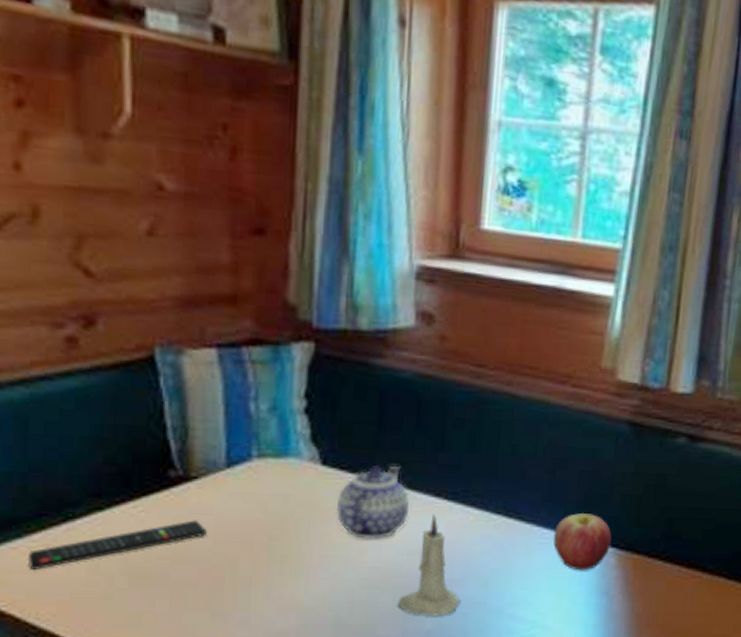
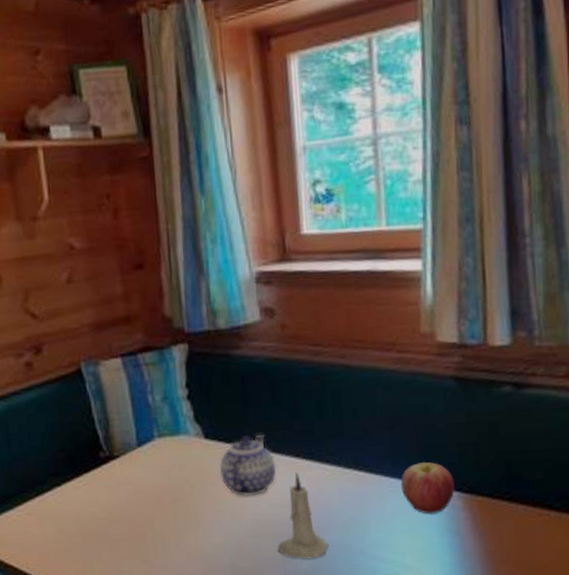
remote control: present [27,520,207,570] -> none [17,489,130,532]

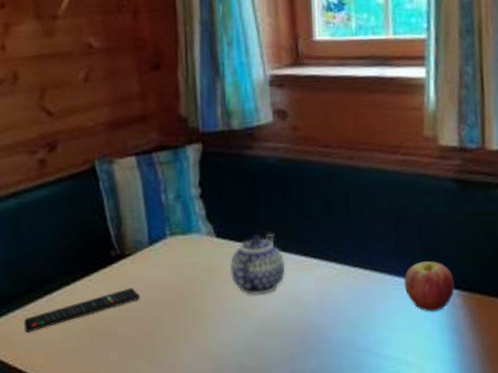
remote control: none [17,489,130,532] -> present [23,288,140,332]
candle: present [278,472,329,559] -> none [285,271,335,357]

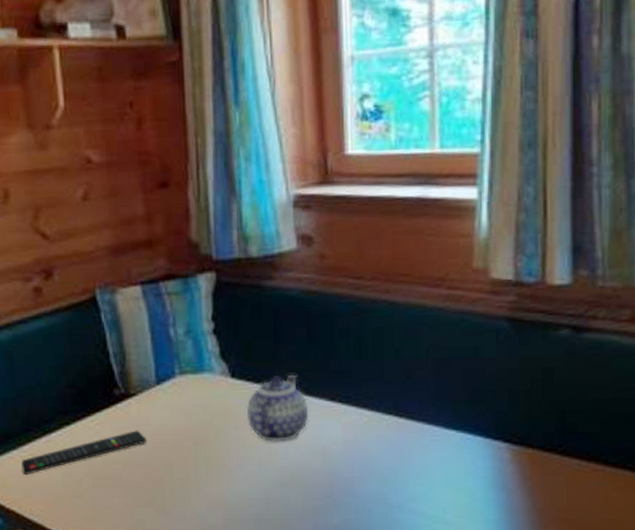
apple: present [404,261,455,312] -> none [444,410,503,467]

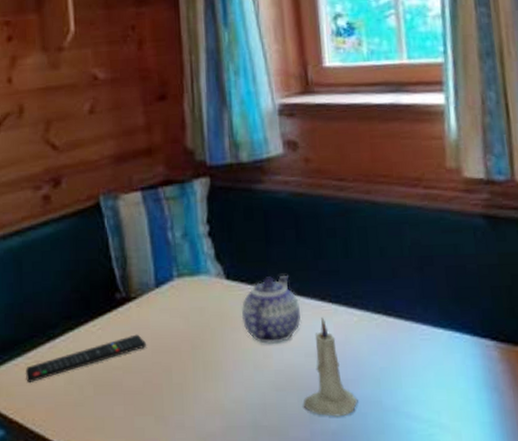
candle: none [308,417,363,512] -> present [304,318,358,417]

